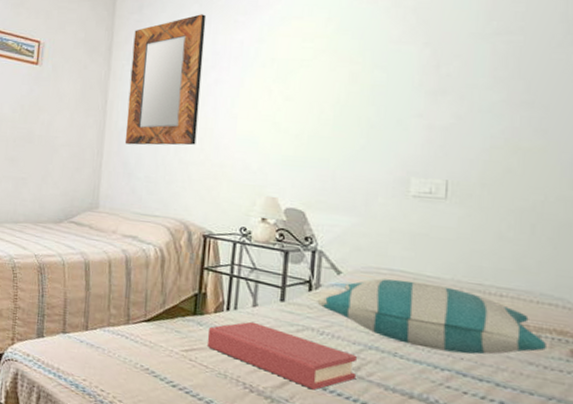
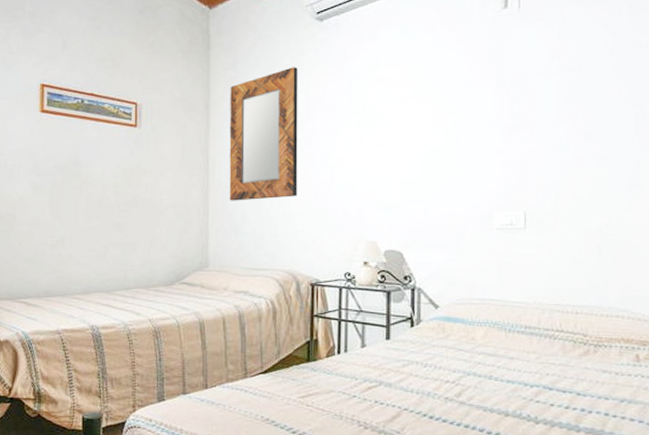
hardback book: present [207,321,357,390] -> none [321,362,457,420]
pillow: present [317,278,546,355] -> none [419,307,616,370]

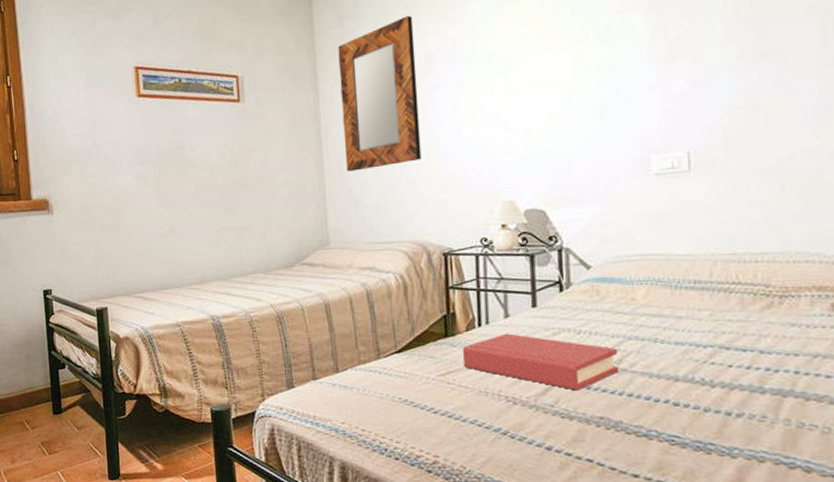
hardback book: none [321,362,457,420] -> present [462,333,618,391]

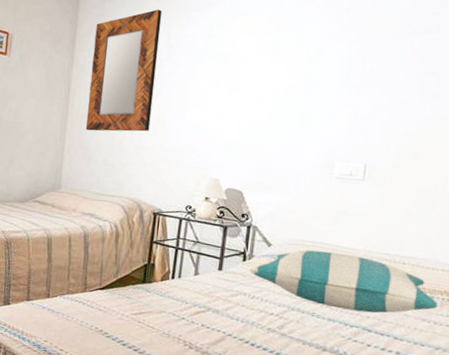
hardback book: present [462,333,618,391] -> none [153,288,281,346]
pillow: none [570,262,807,329] -> present [250,249,438,313]

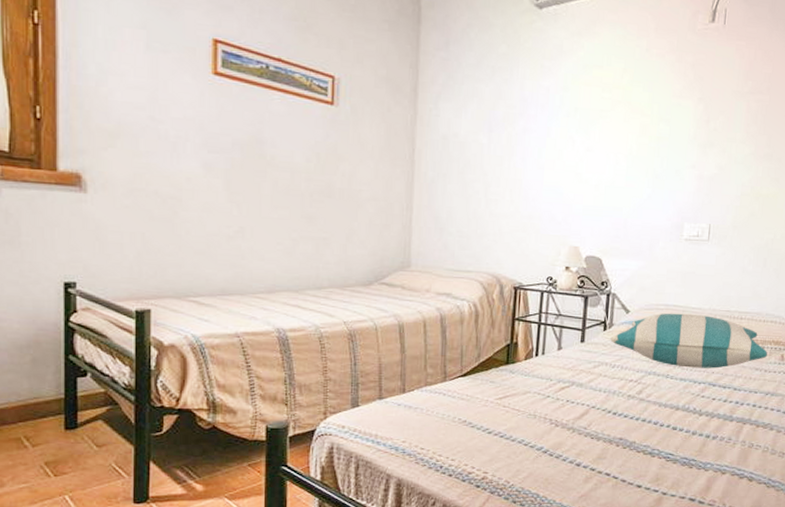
home mirror: present [85,9,163,132] -> none [435,56,514,198]

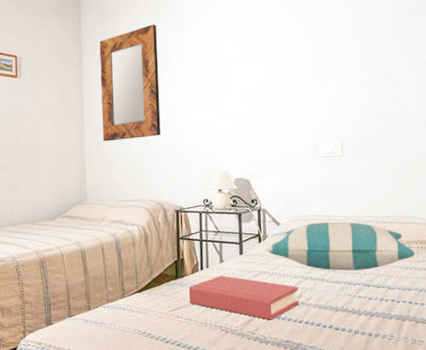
home mirror: none [435,56,514,198] -> present [99,24,161,142]
hardback book: none [518,364,639,416] -> present [188,275,299,320]

